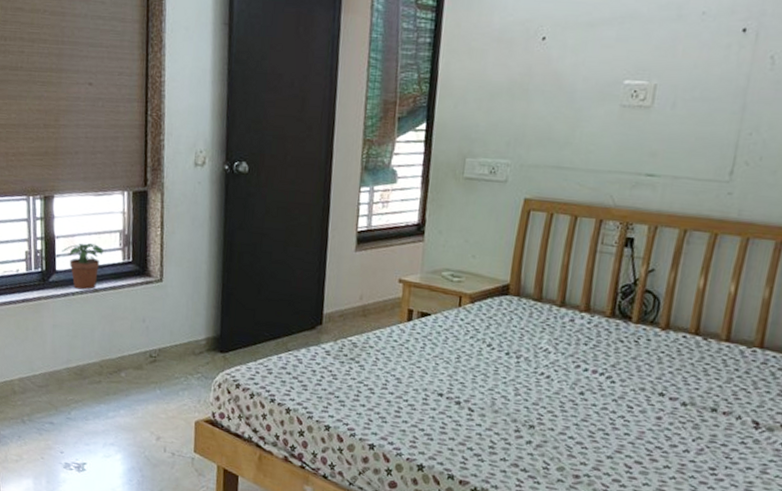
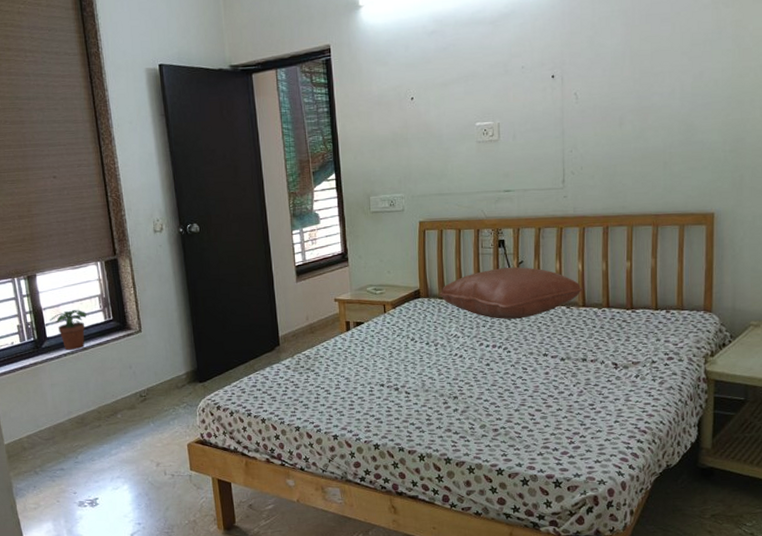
pillow: none [534,273,731,343] -> present [439,267,583,319]

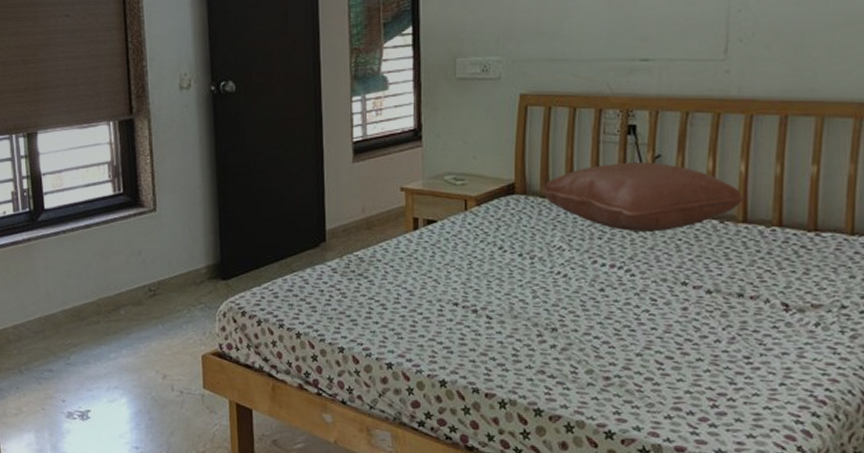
potted plant: present [50,310,88,351] -> none [49,178,94,228]

